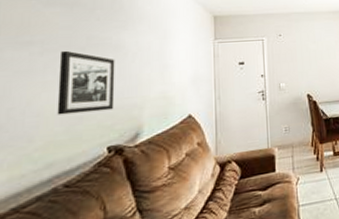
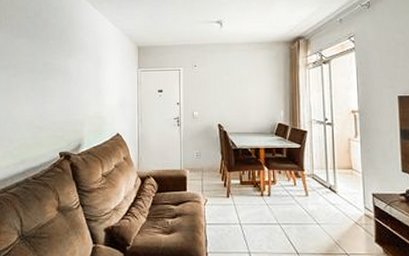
picture frame: present [57,50,115,115] -> none [26,73,64,124]

